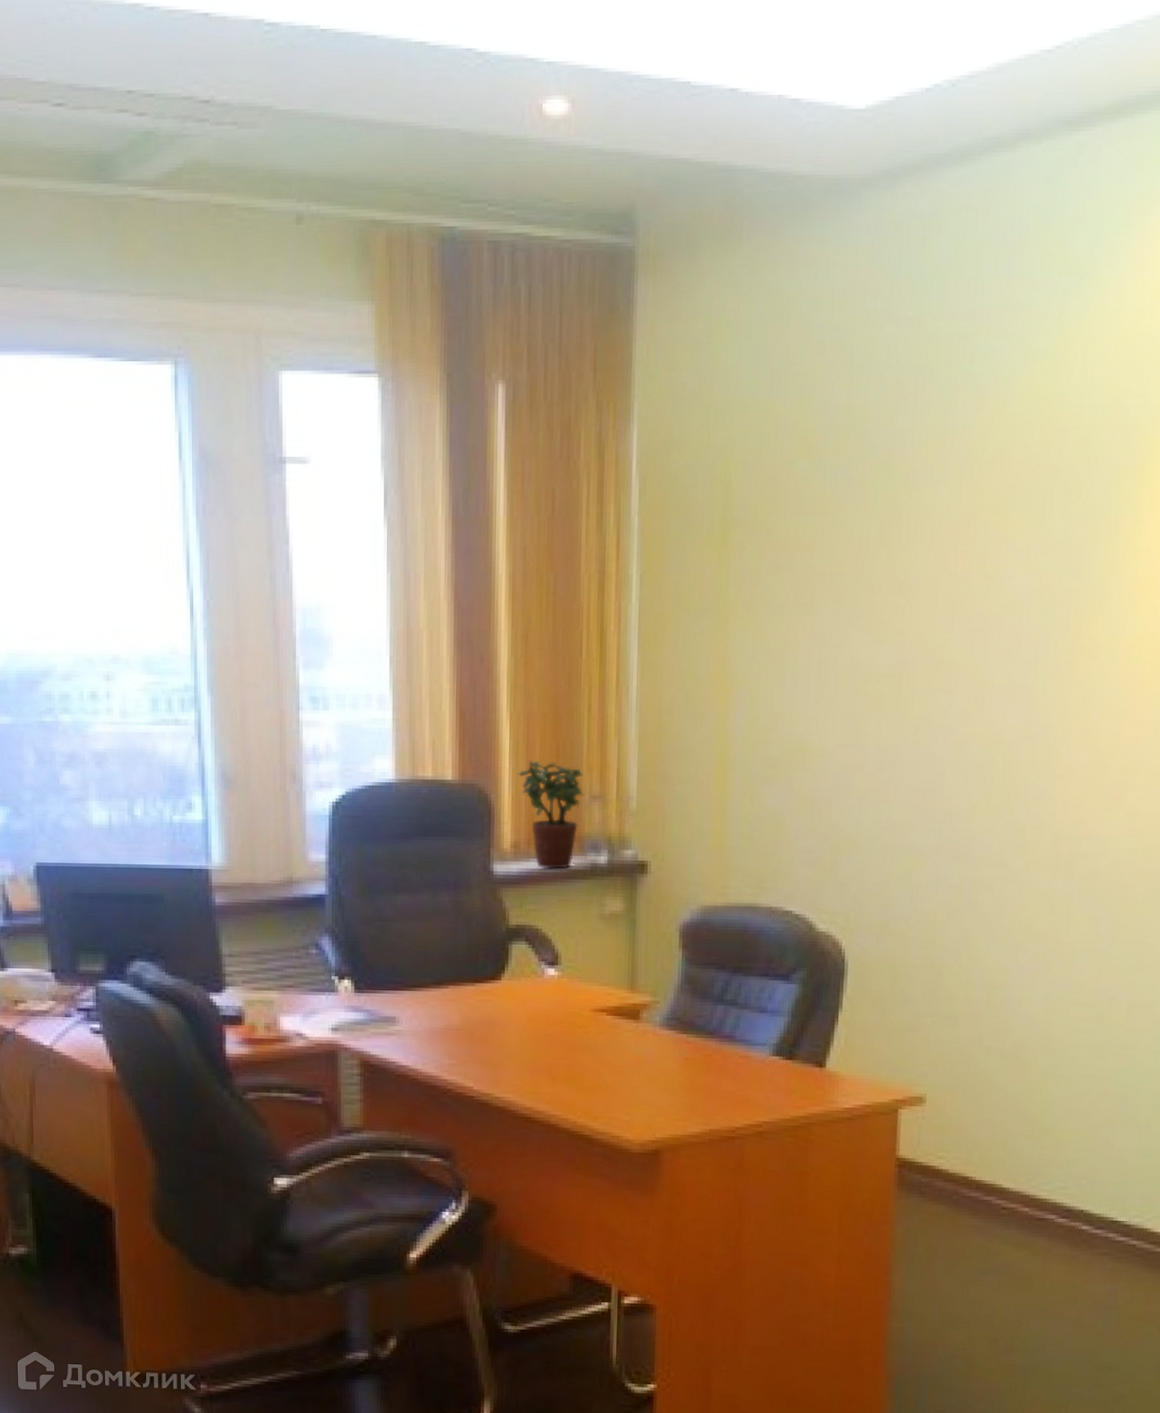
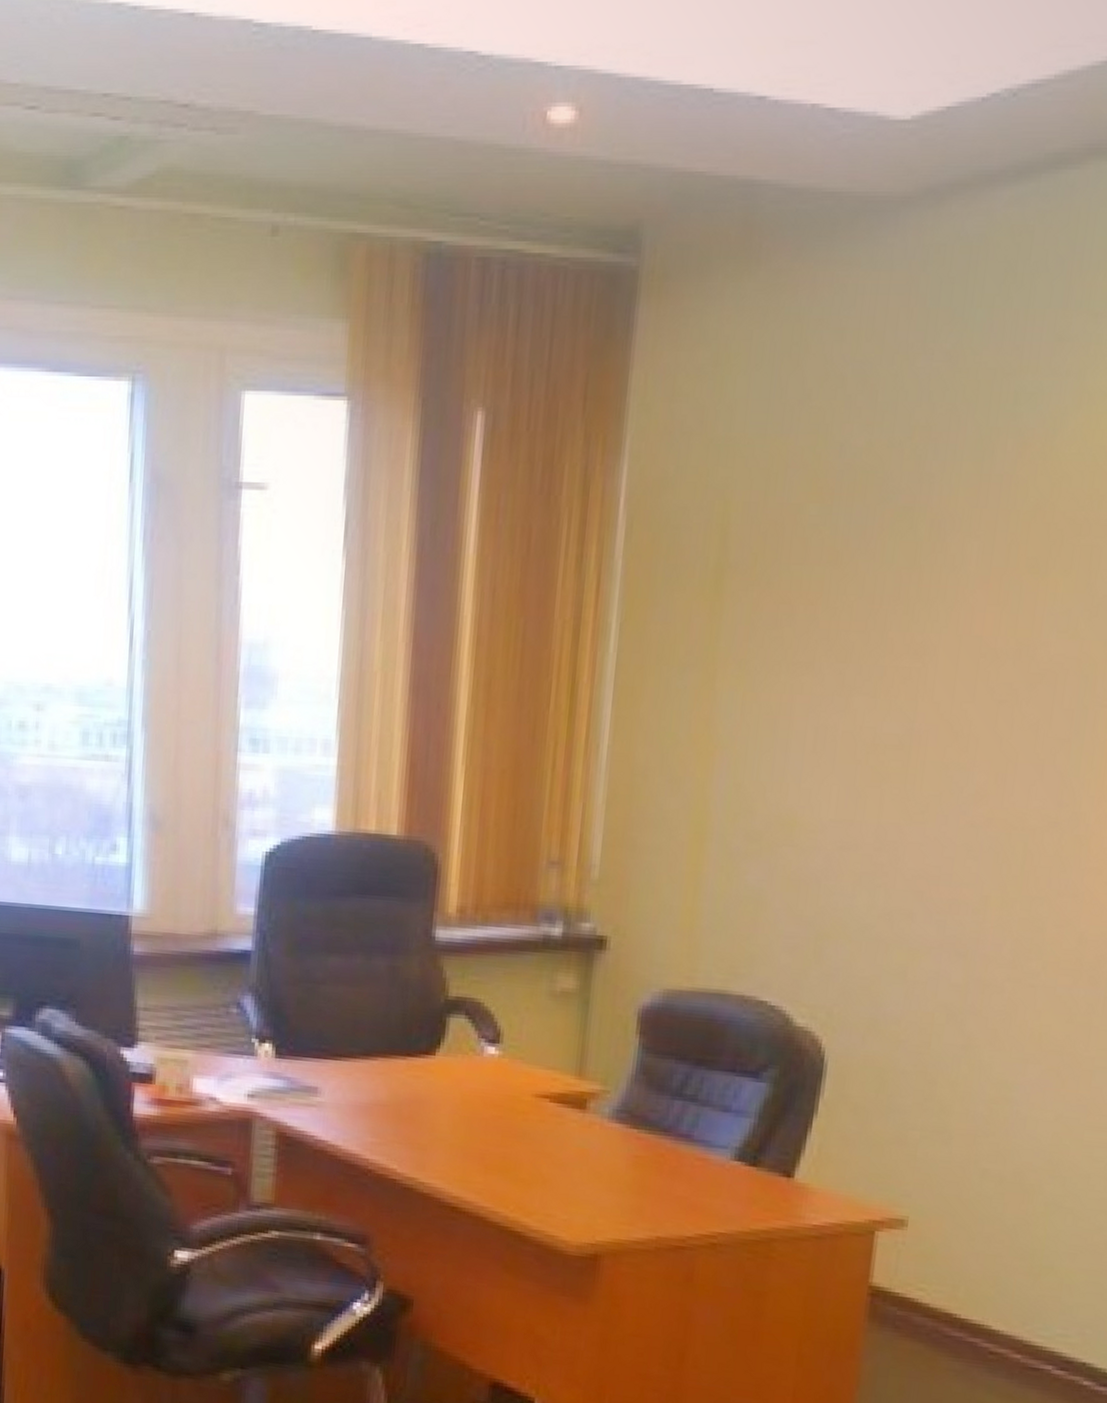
potted plant: present [518,760,584,870] -> none [470,819,542,940]

